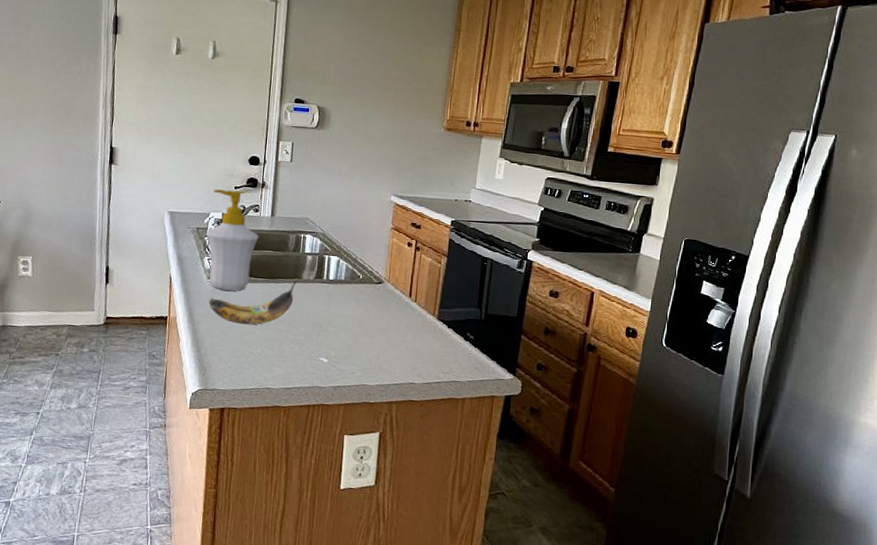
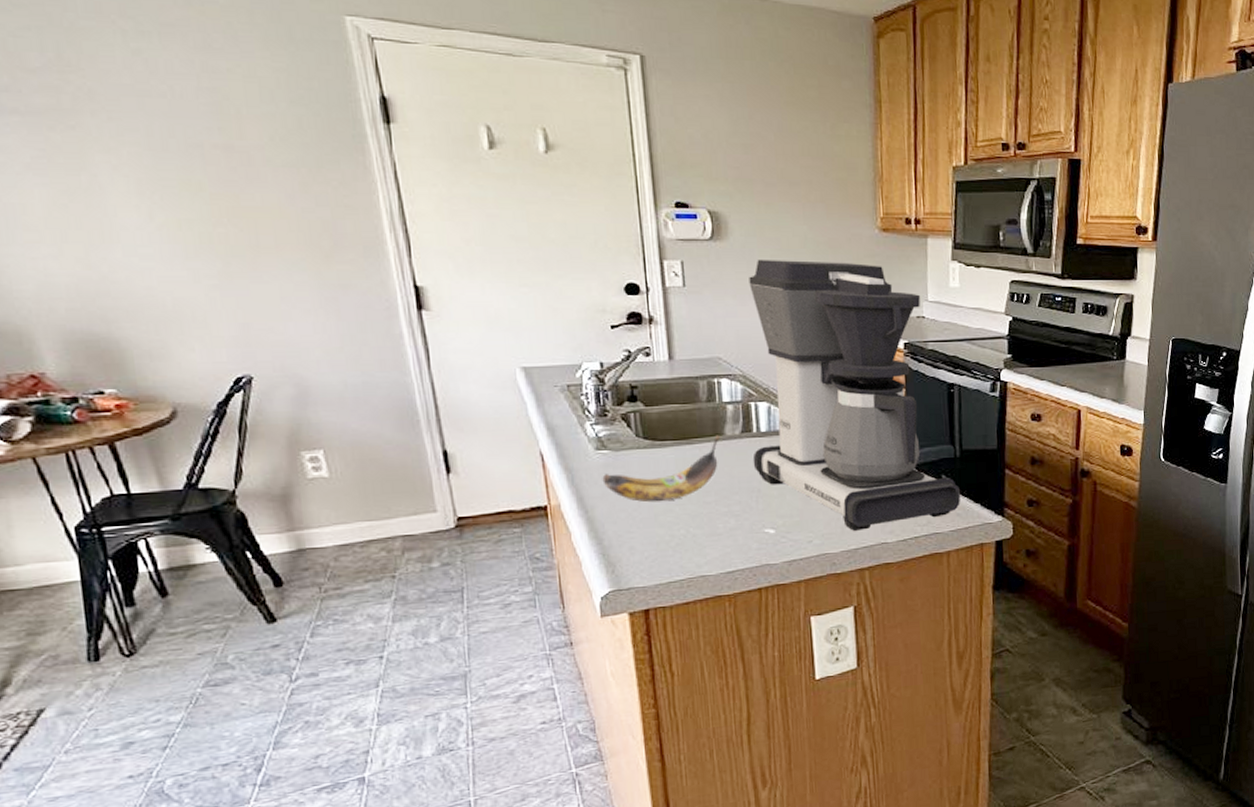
soap bottle: present [205,189,259,291] -> none [580,329,657,462]
coffee maker: none [319,146,481,370] -> present [749,260,961,531]

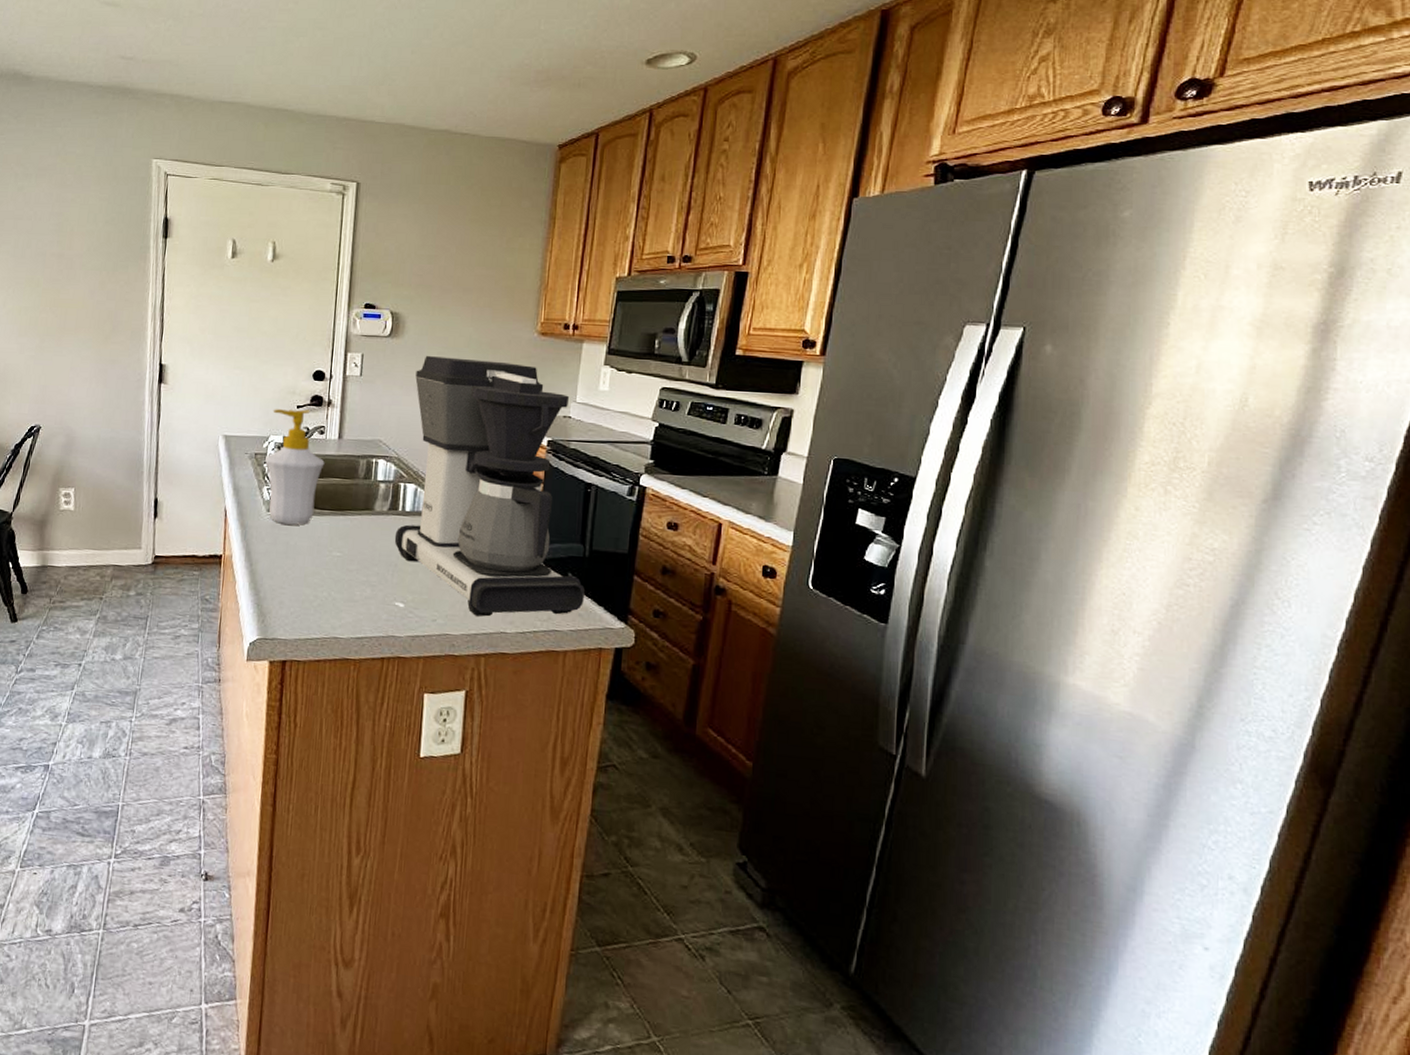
soap bottle: none [580,329,657,462] -> present [264,409,325,525]
banana: present [602,435,721,503] -> none [268,509,371,564]

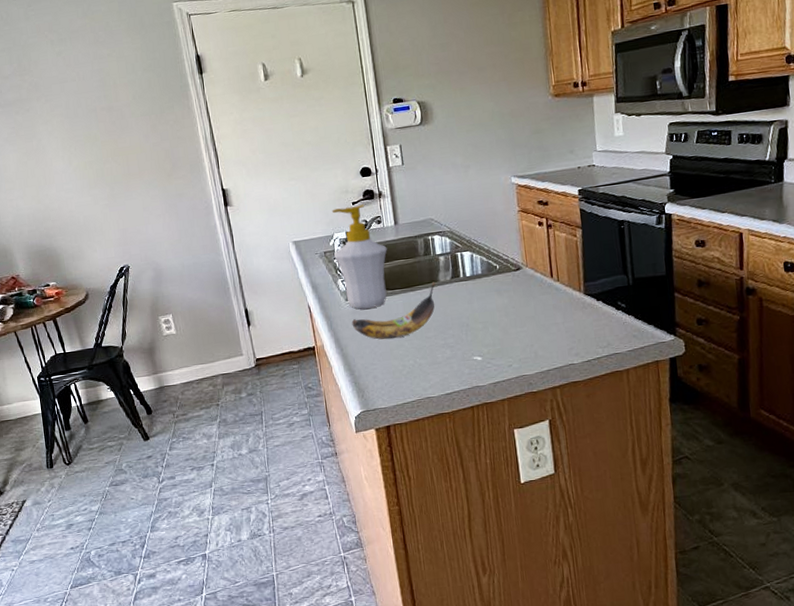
banana: none [268,509,371,564] -> present [351,282,436,340]
coffee maker: present [394,356,586,617] -> none [451,126,636,355]

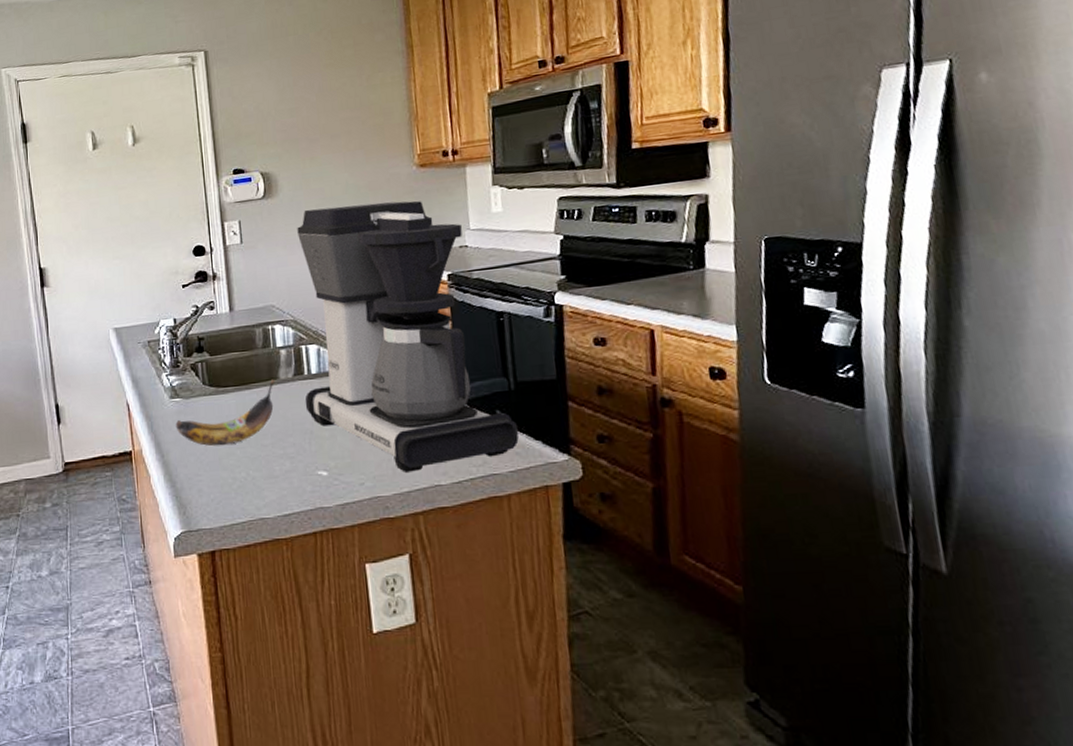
soap bottle: present [331,204,387,310] -> none [158,287,220,409]
coffee maker: none [451,126,636,355] -> present [297,200,519,472]

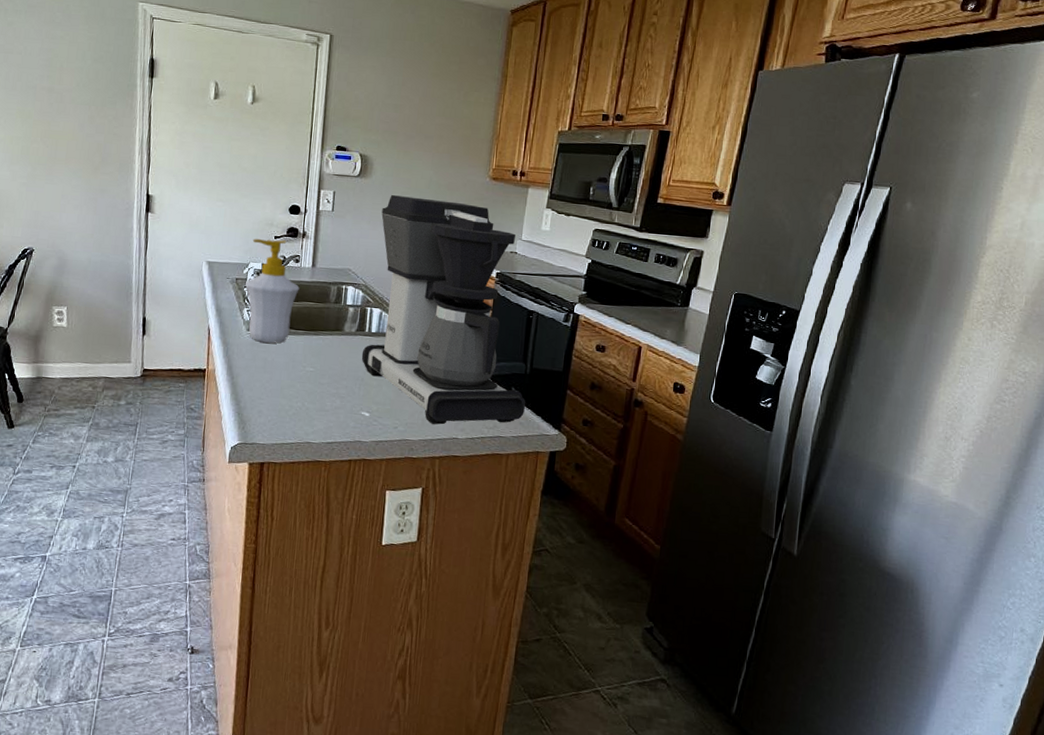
soap bottle: none [158,287,220,409] -> present [245,239,300,344]
banana: present [175,379,276,447] -> none [248,330,340,378]

